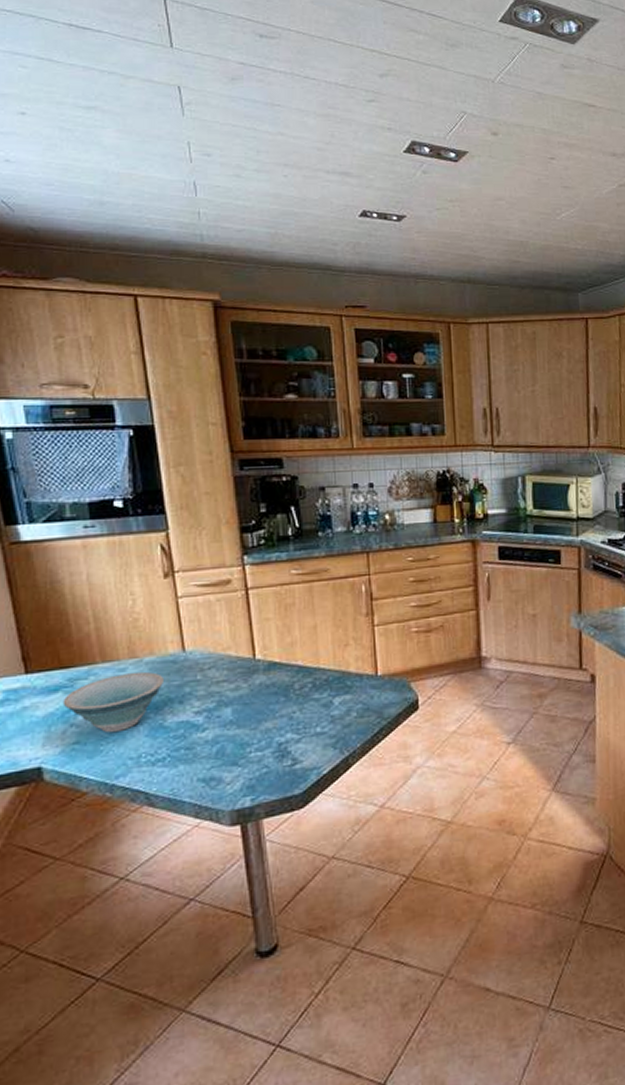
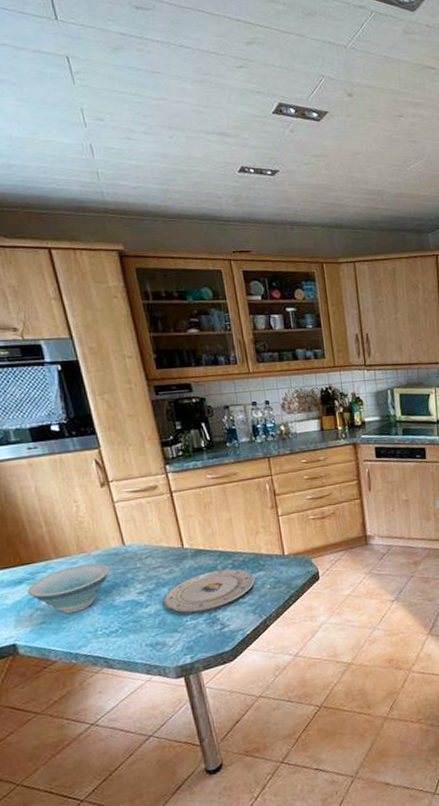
plate: none [224,688,338,743] -> present [163,568,255,613]

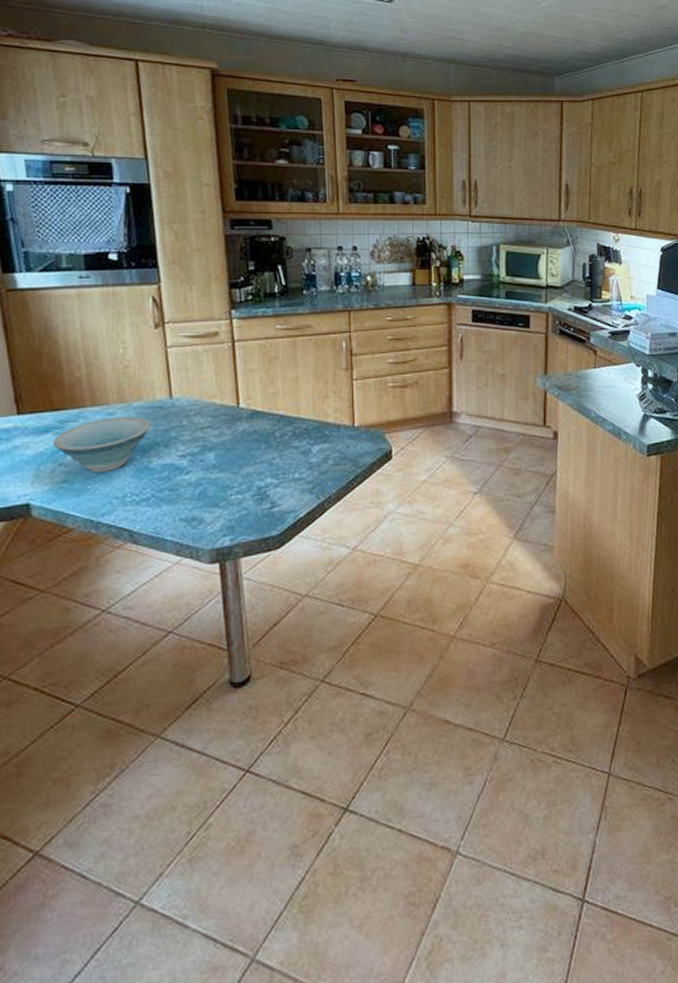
plate: present [163,568,255,613] -> none [207,436,317,486]

